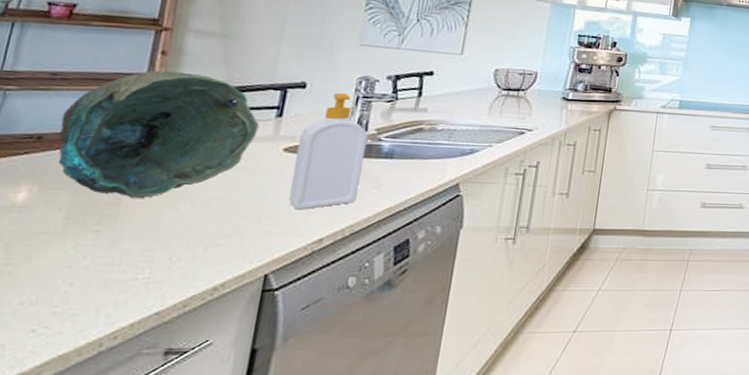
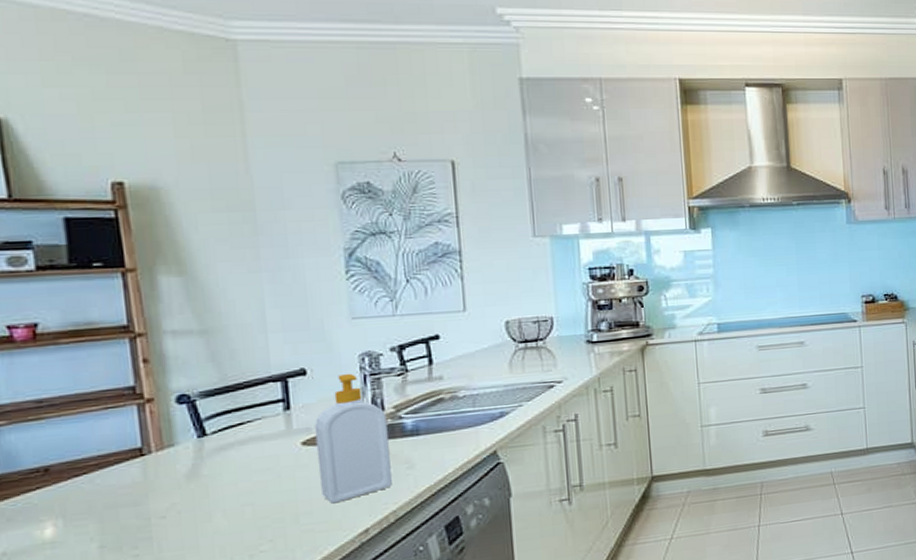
decorative bowl: present [57,70,260,198] -> none [62,377,270,518]

